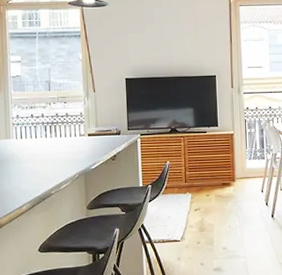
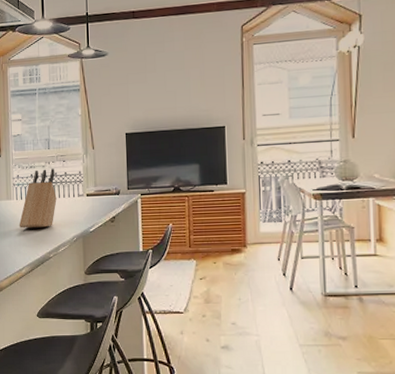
knife block: none [19,109,58,167] -> present [19,168,57,228]

